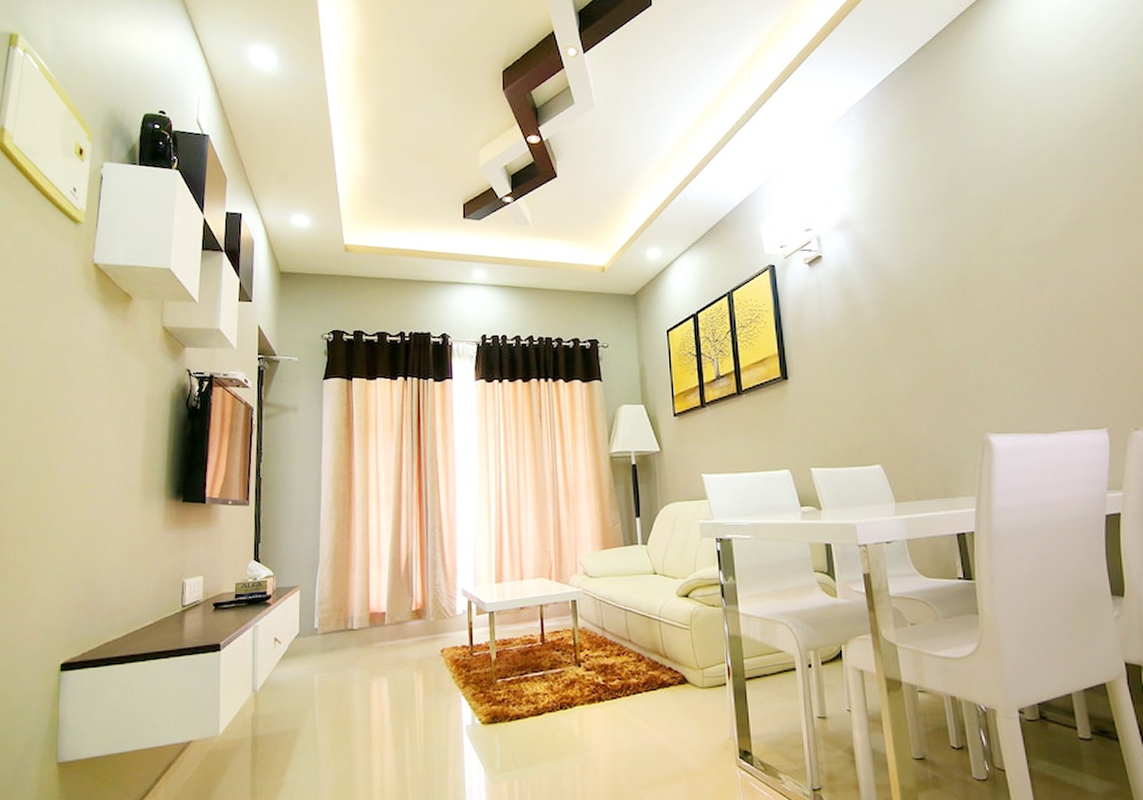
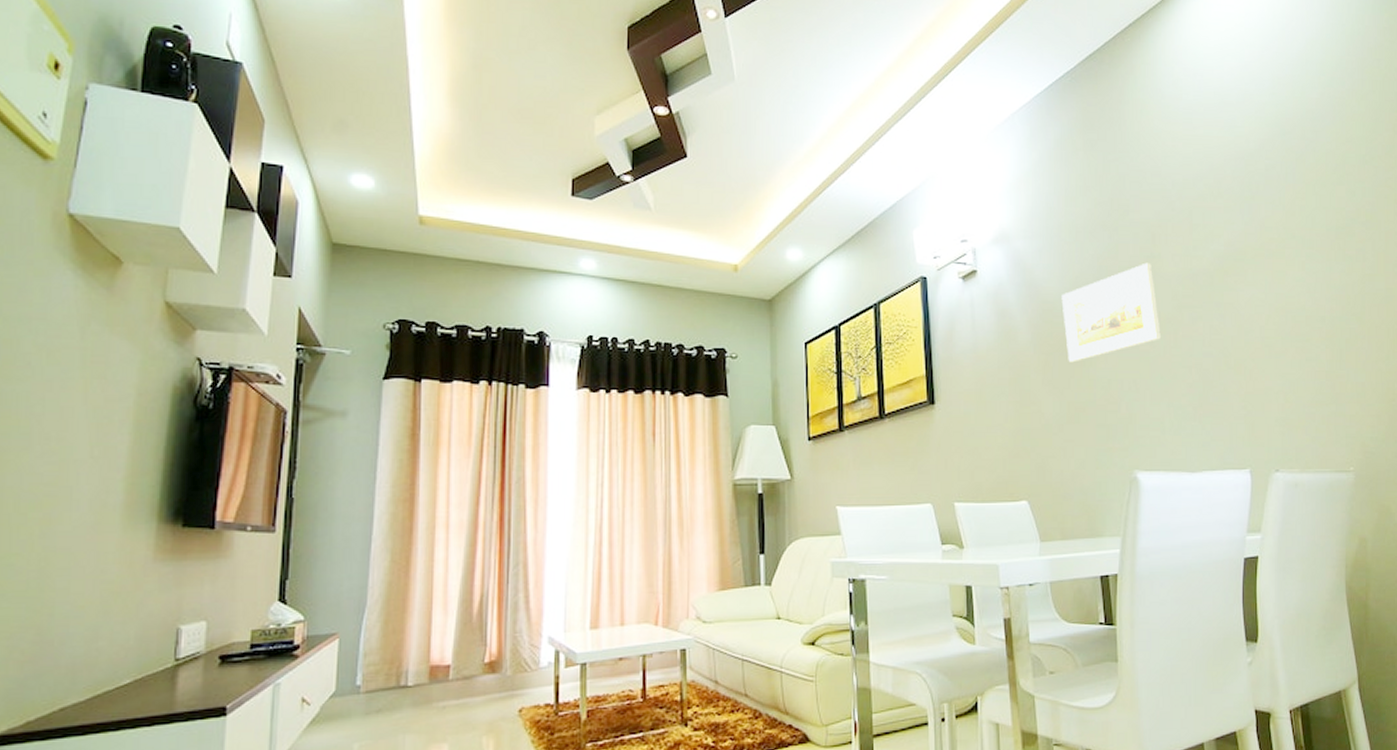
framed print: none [905,236,1007,335] -> present [1061,262,1161,363]

